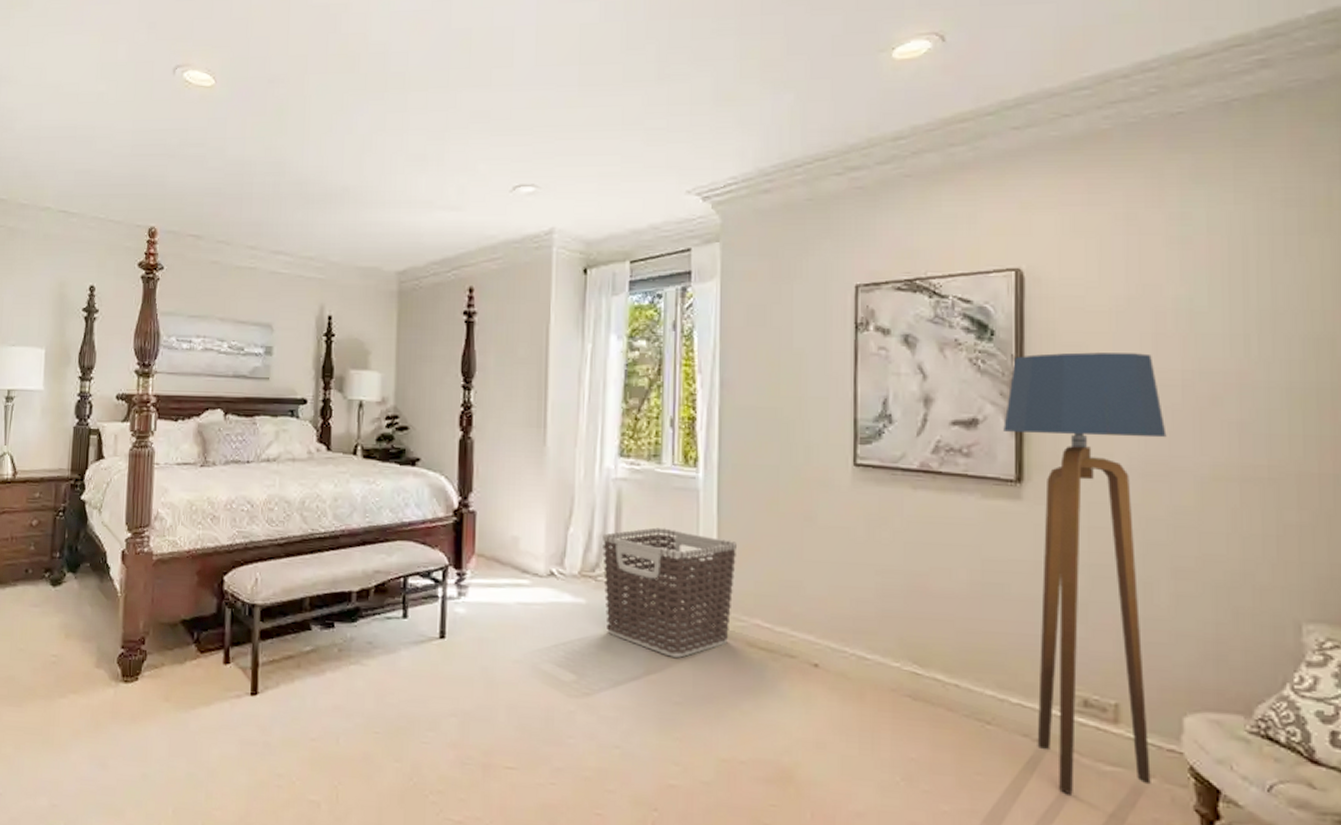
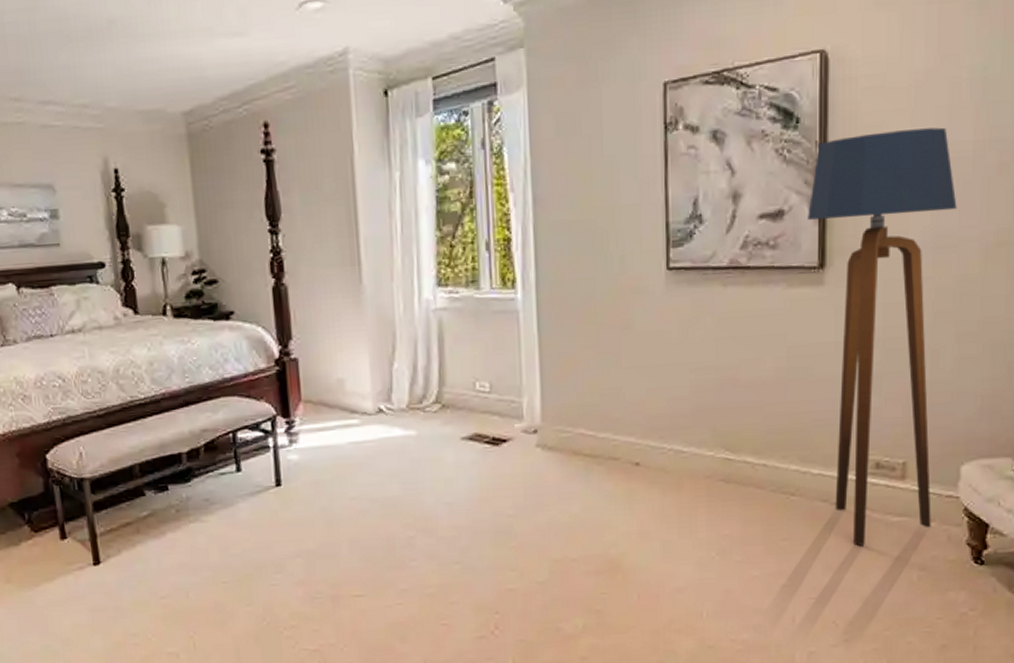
clothes hamper: present [602,527,736,658] -> none [427,352,558,474]

